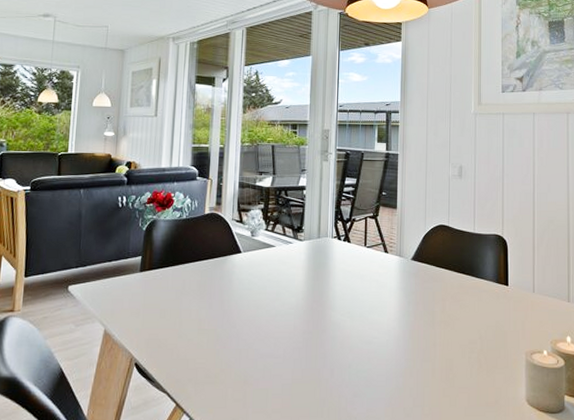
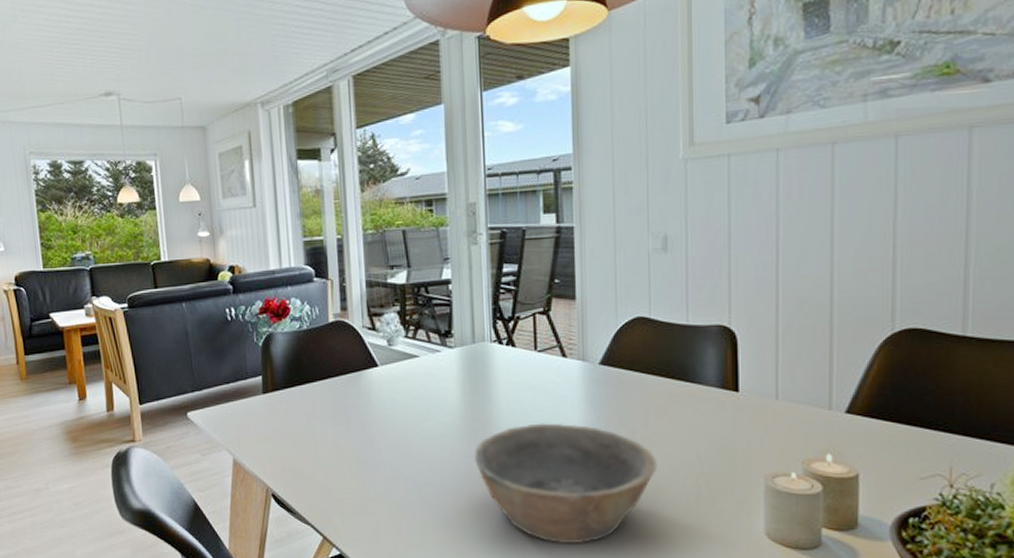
bowl: none [312,305,450,409] -> present [474,423,657,543]

